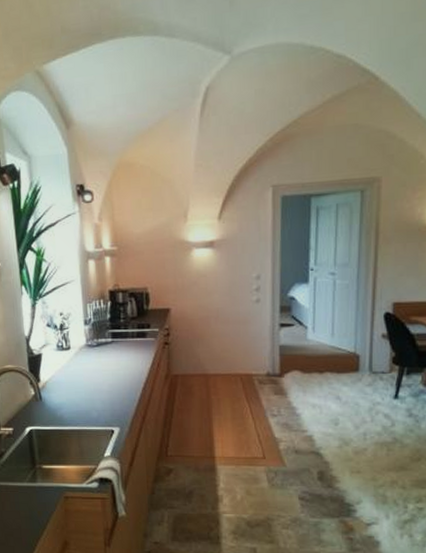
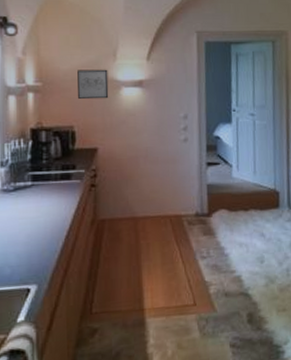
wall art: none [150,231,180,262] -> present [77,69,109,100]

